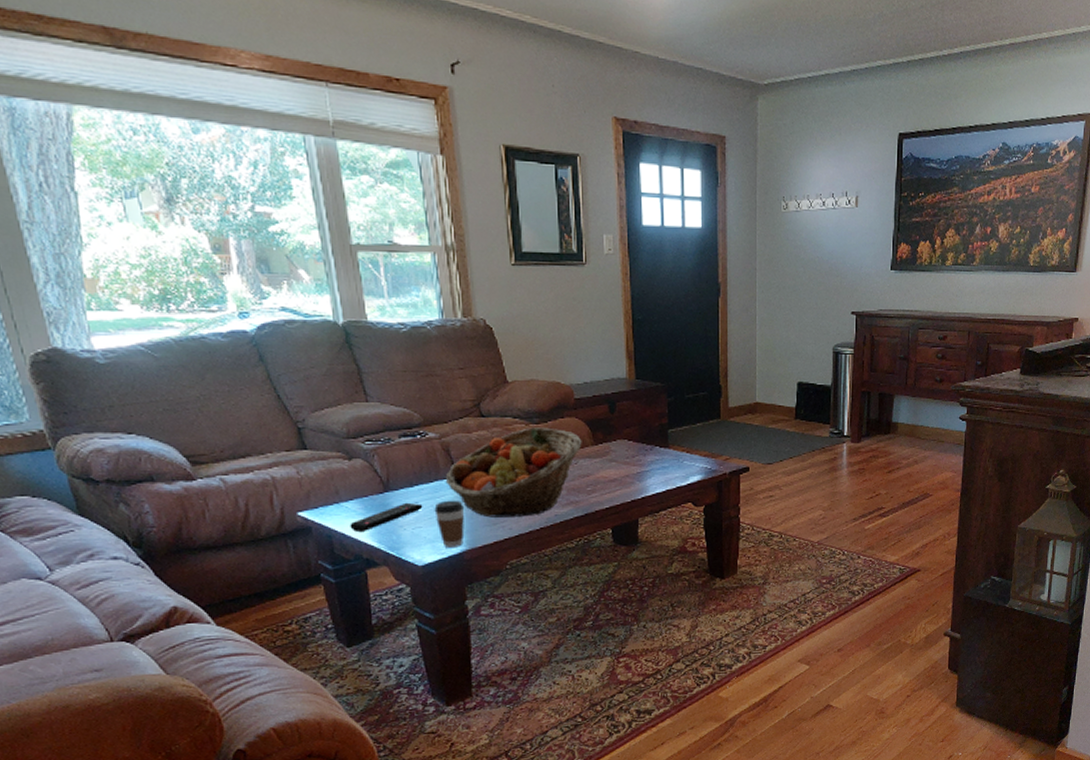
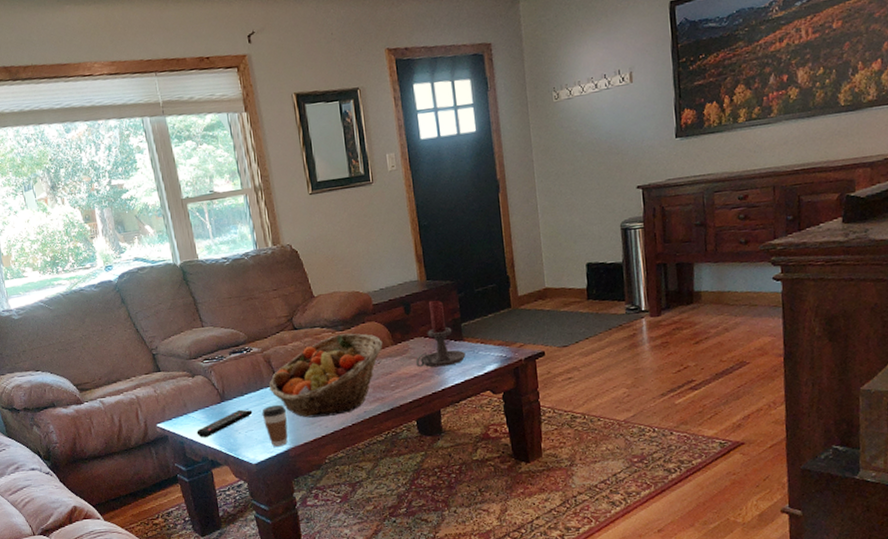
candle holder: none [616,403,670,473] -> present [415,300,466,368]

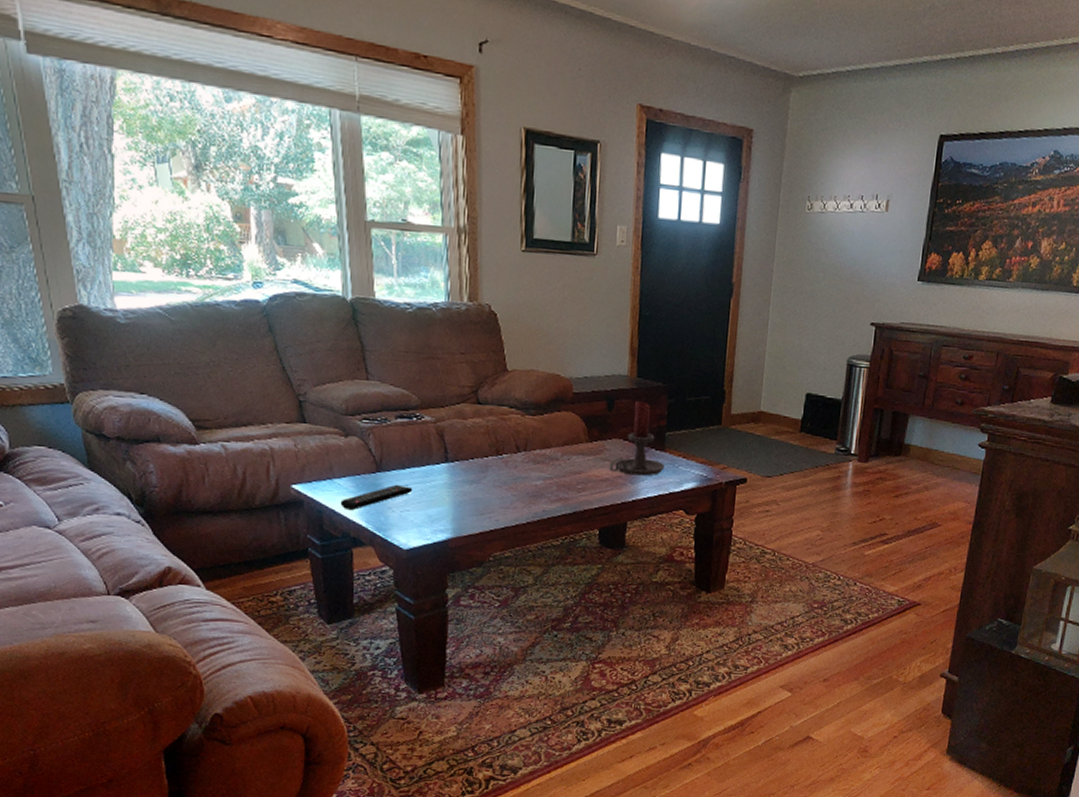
coffee cup: present [262,404,288,447] -> none [423,485,454,534]
fruit basket: present [268,333,383,418] -> none [437,418,577,510]

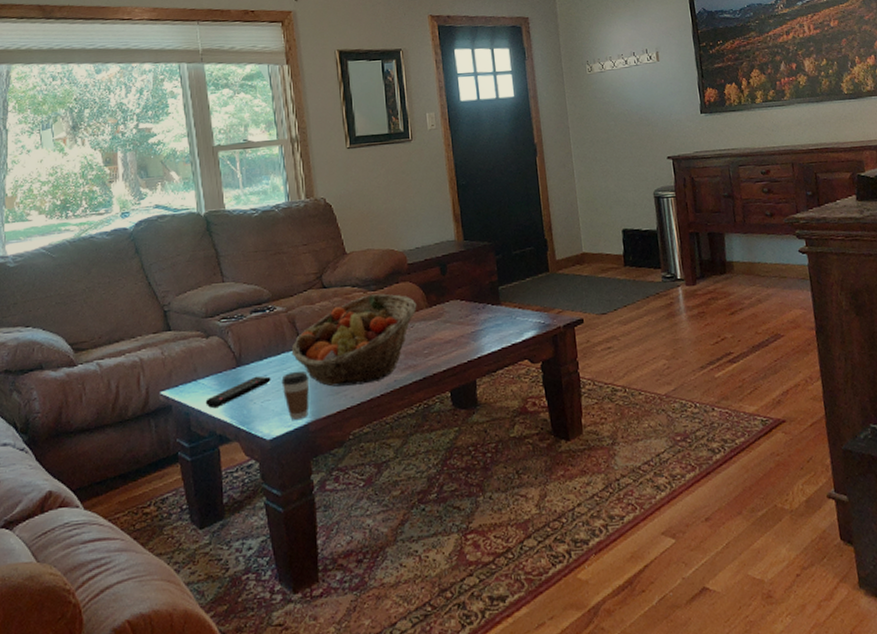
coffee cup: none [423,485,454,534] -> present [281,371,309,420]
fruit basket: none [437,418,577,510] -> present [291,293,417,387]
candle holder: present [609,402,665,476] -> none [450,262,503,333]

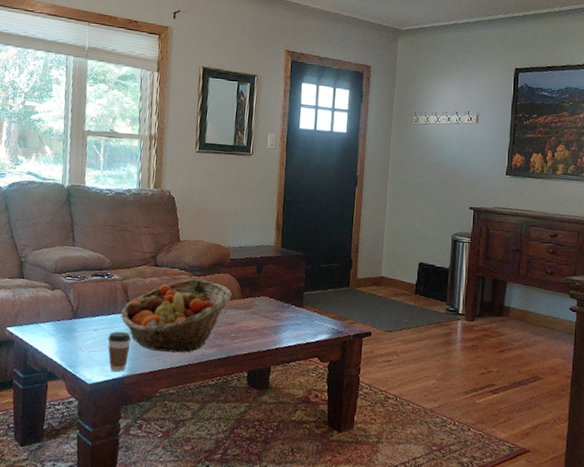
remote control: present [205,376,271,409] -> none [42,329,100,350]

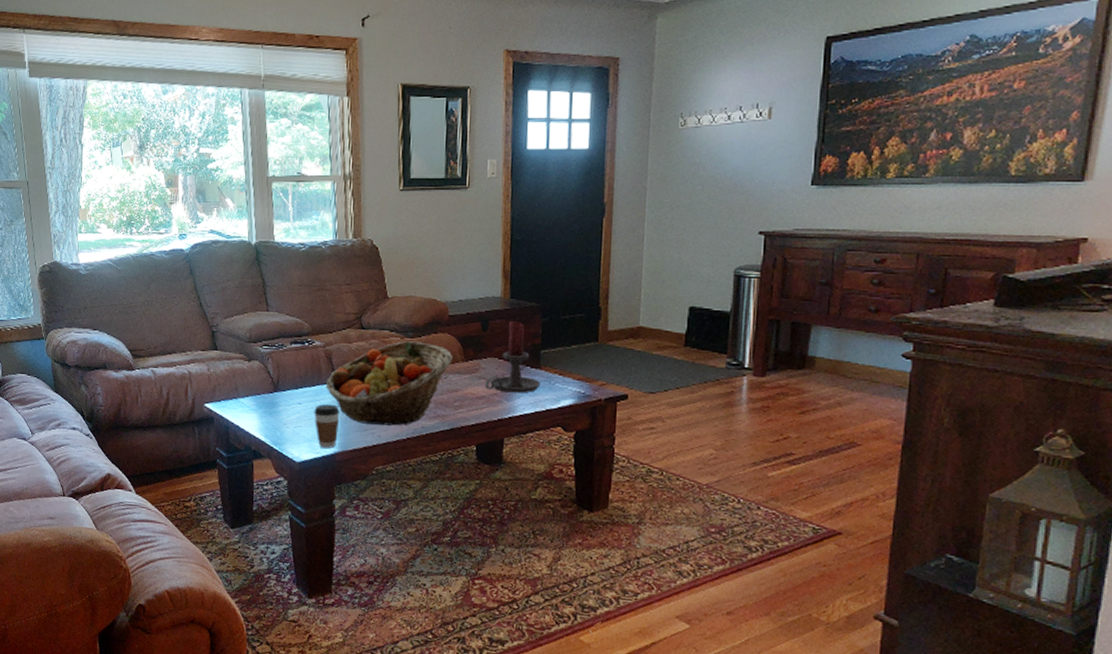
candle holder: none [257,267,303,328] -> present [485,322,541,393]

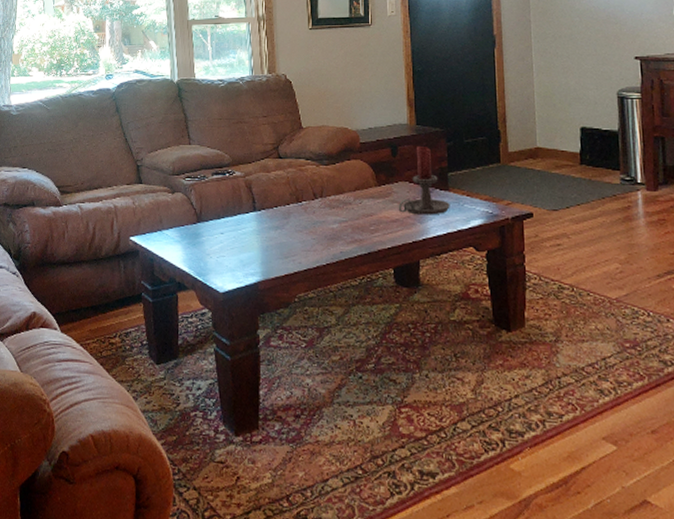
coffee cup: present [314,404,340,448] -> none [236,232,261,277]
fruit basket: present [325,341,453,426] -> none [246,168,366,252]

